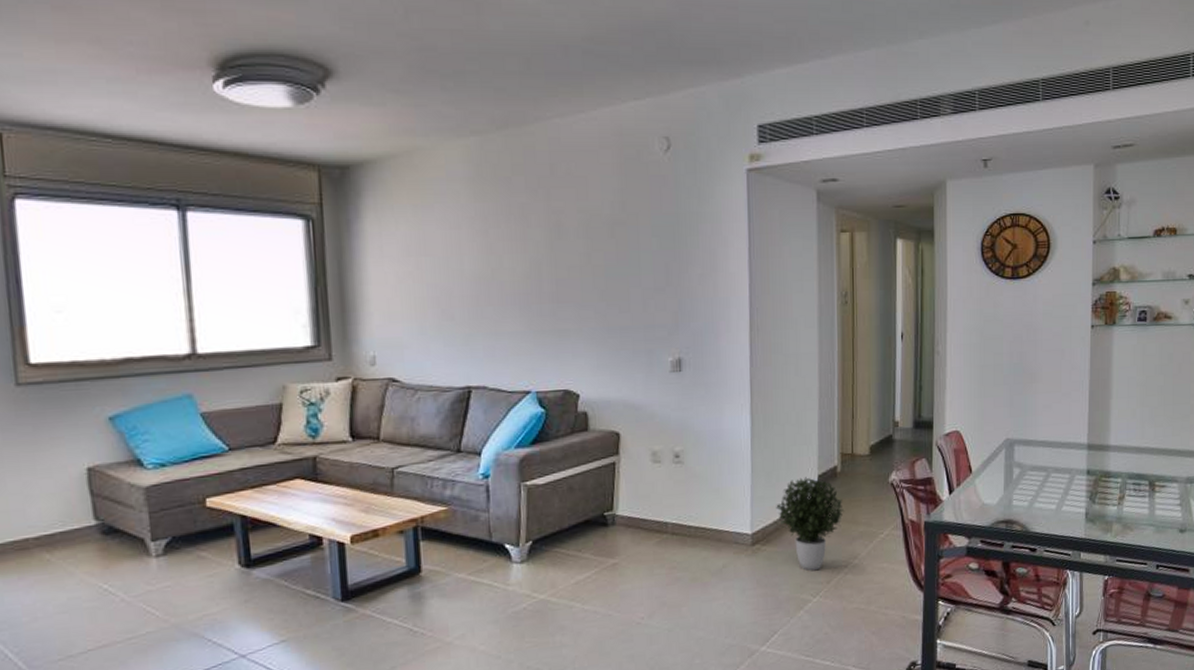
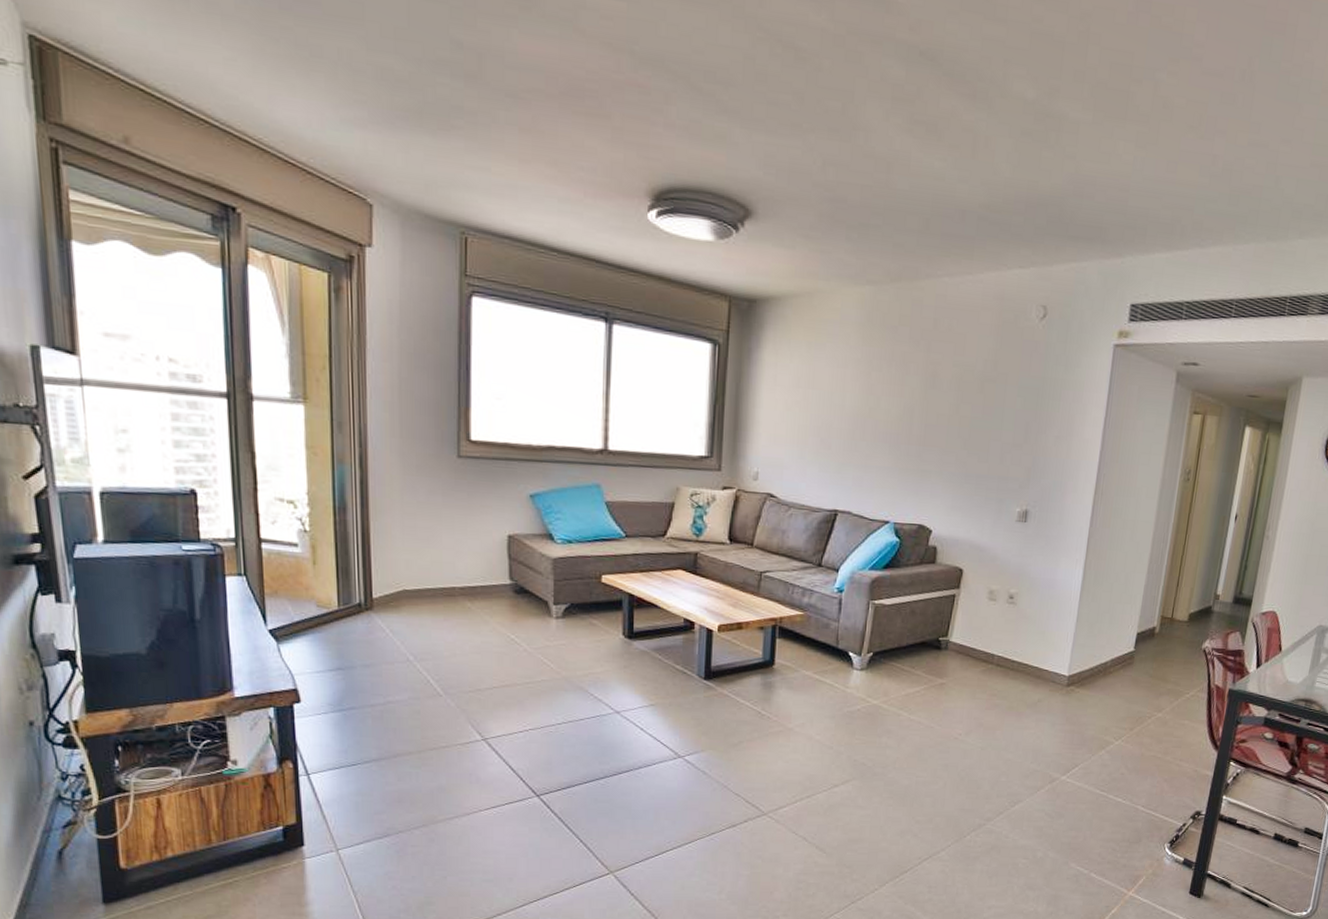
potted plant: present [776,477,845,571] -> none [1094,633,1157,718]

